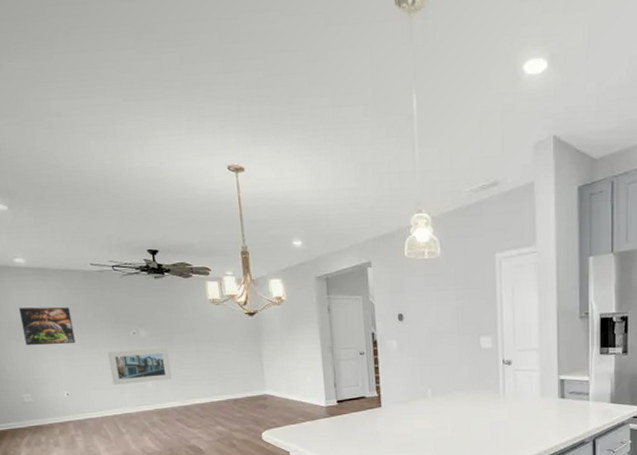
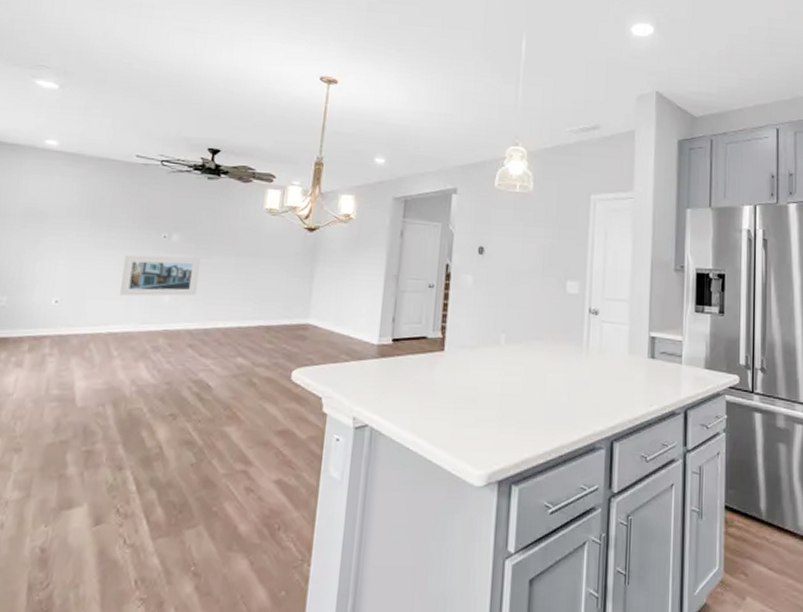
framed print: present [19,307,76,346] -> none [24,193,95,242]

